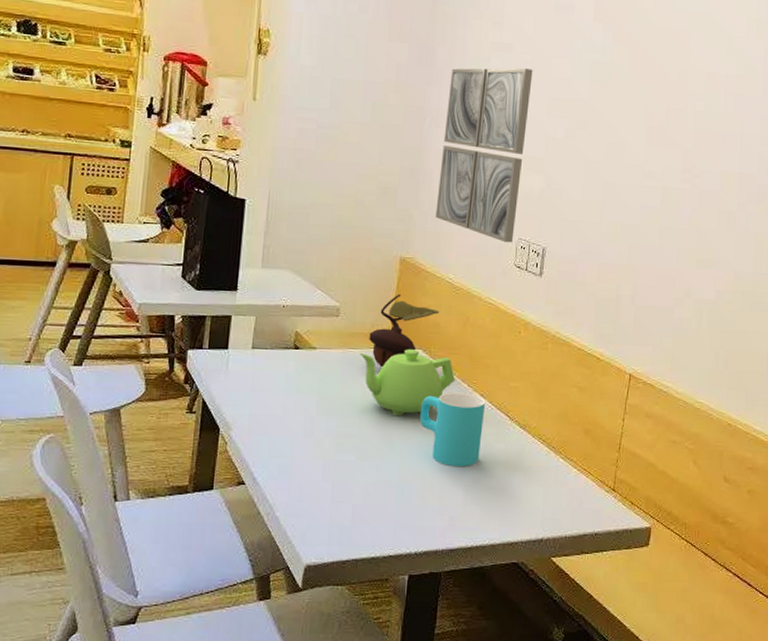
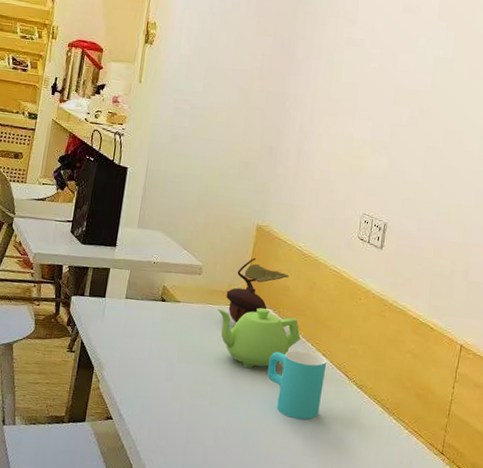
wall art: present [435,68,533,243] -> none [289,59,382,217]

